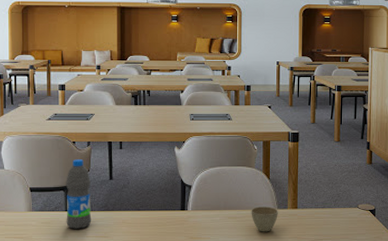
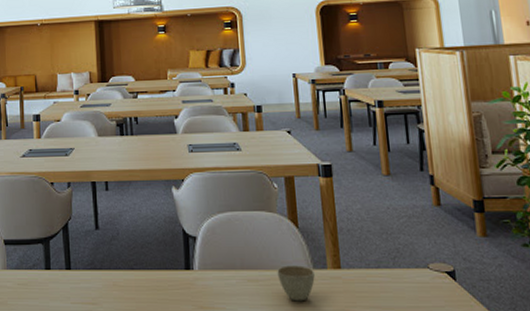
water bottle: present [66,159,92,229] -> none [44,204,76,293]

